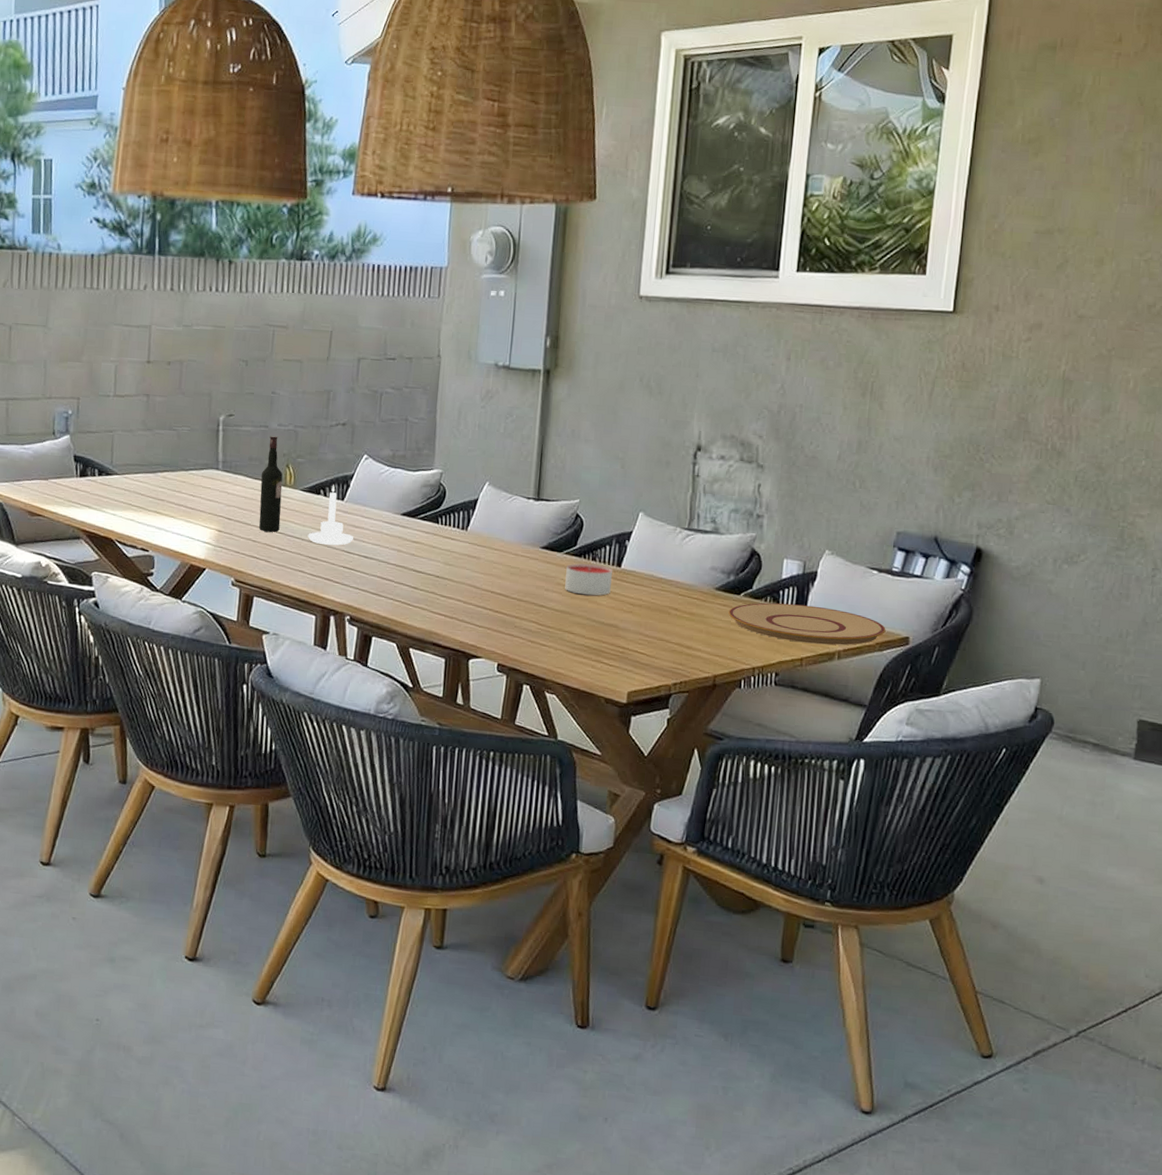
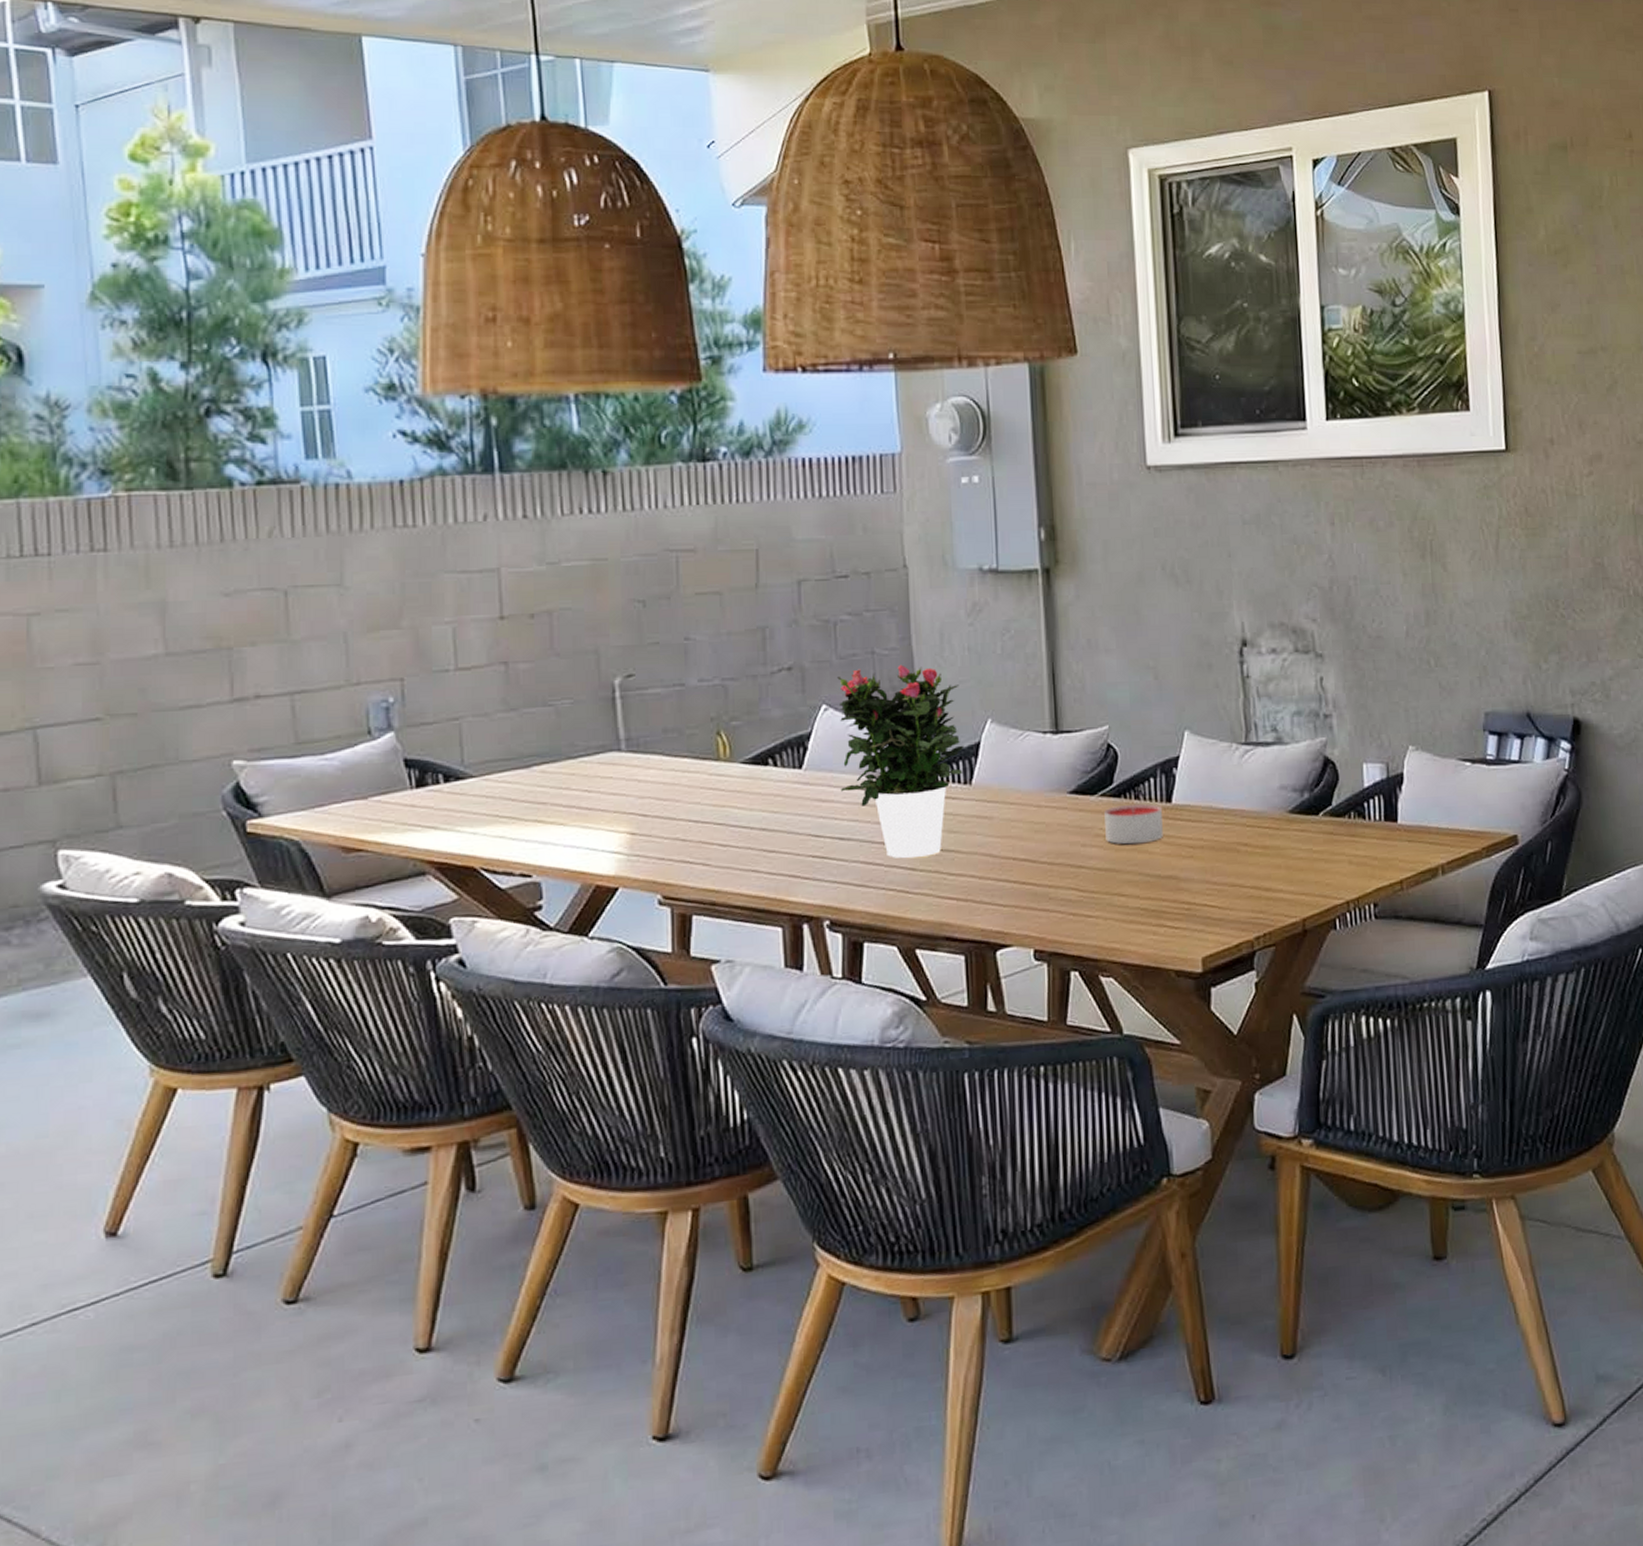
wine bottle: present [259,436,283,532] -> none [682,696,718,825]
candle holder: present [307,485,353,546] -> none [758,750,821,831]
potted flower: none [370,431,468,580] -> present [837,664,964,859]
plate: present [728,602,886,645] -> none [1308,814,1491,862]

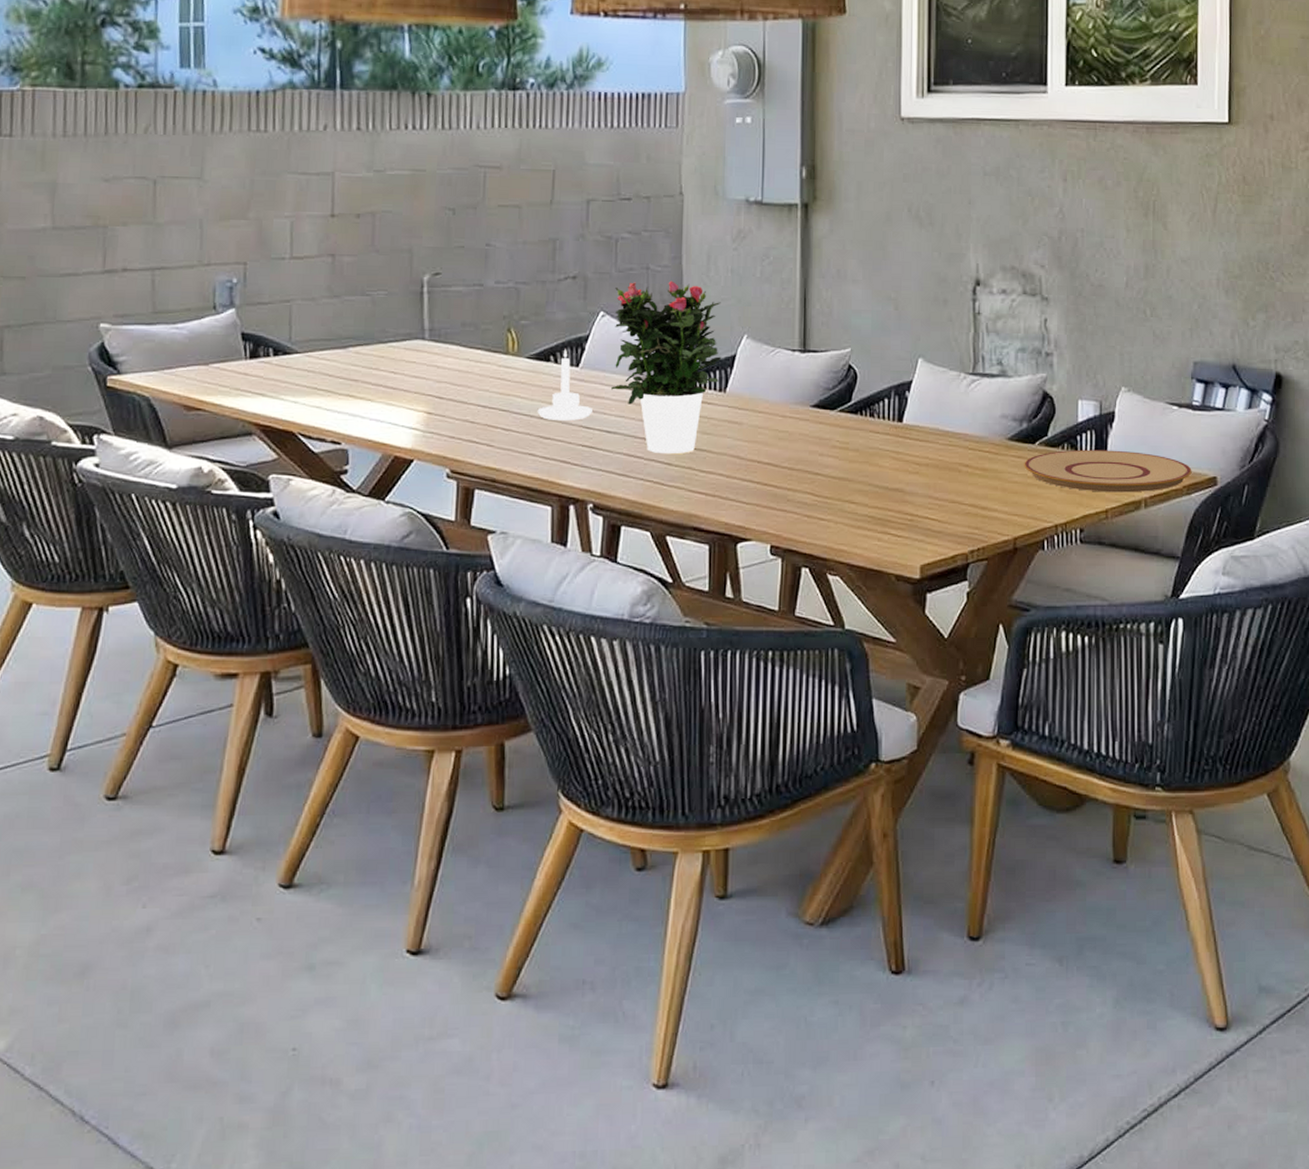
candle holder: none [758,750,821,831] -> present [537,349,592,421]
candle: present [1104,804,1163,845] -> none [841,420,893,458]
plate: none [1308,814,1491,862] -> present [1024,449,1192,493]

